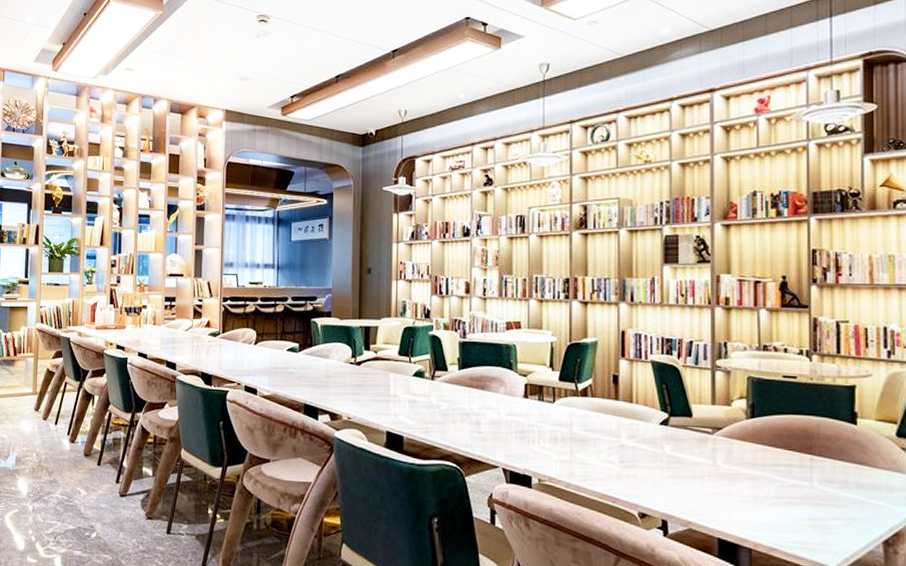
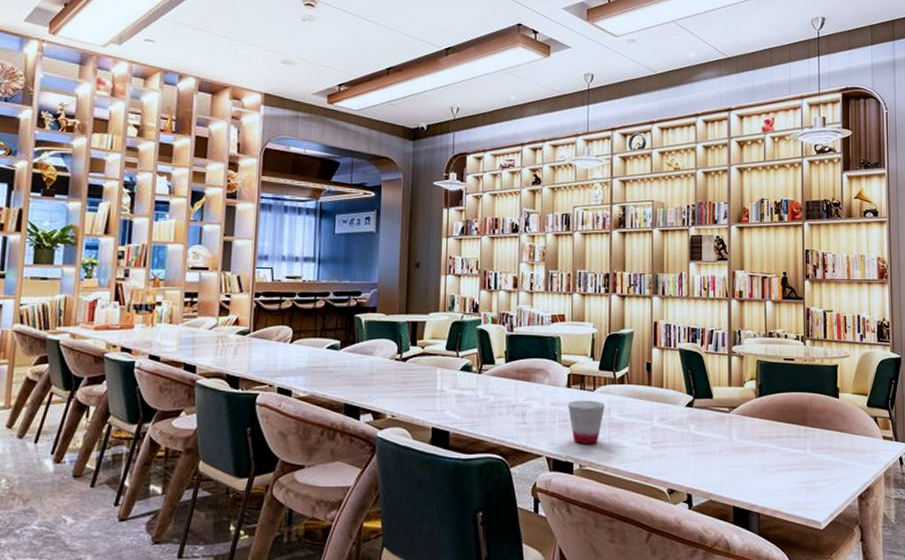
cup: none [525,411,566,458] -> present [568,400,605,444]

